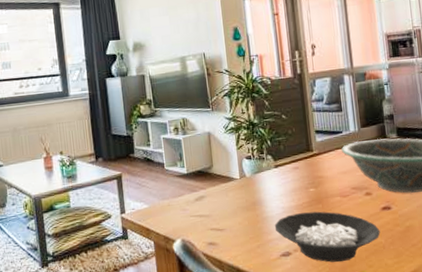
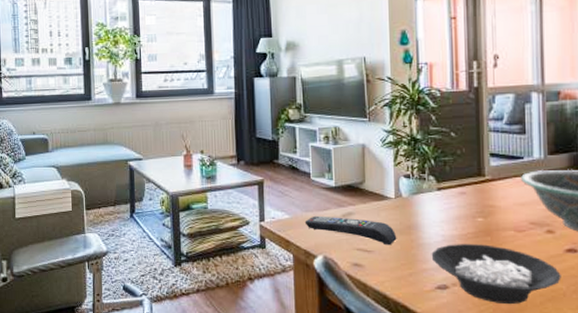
remote control: none [162,201,245,223] -> present [304,215,397,246]

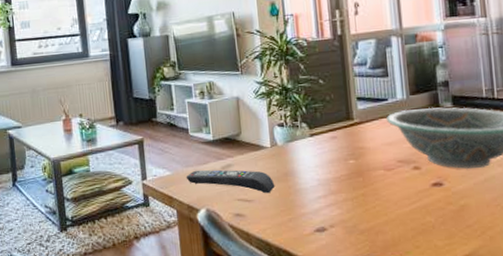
cereal bowl: present [431,243,561,305] -> none [308,185,430,241]

